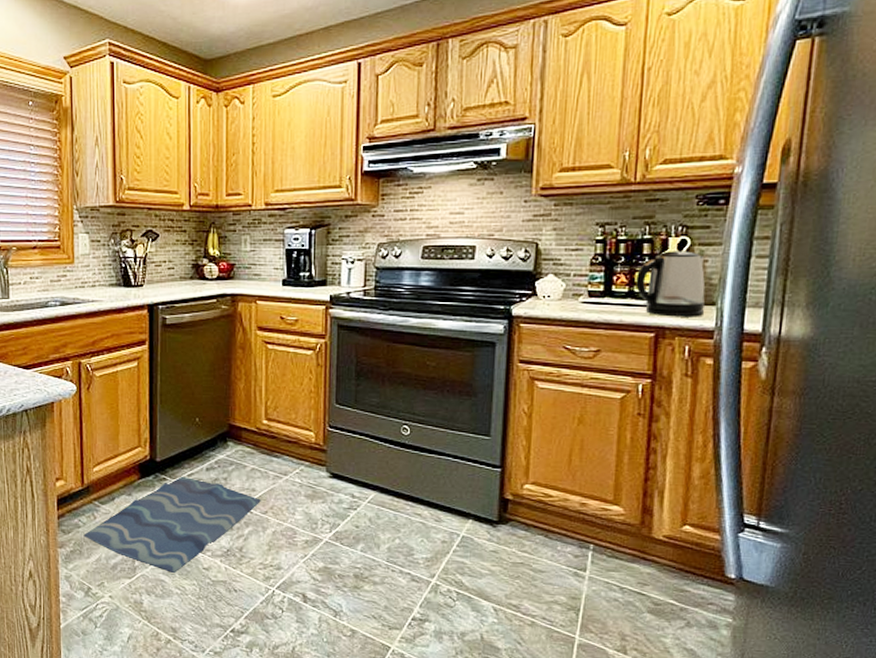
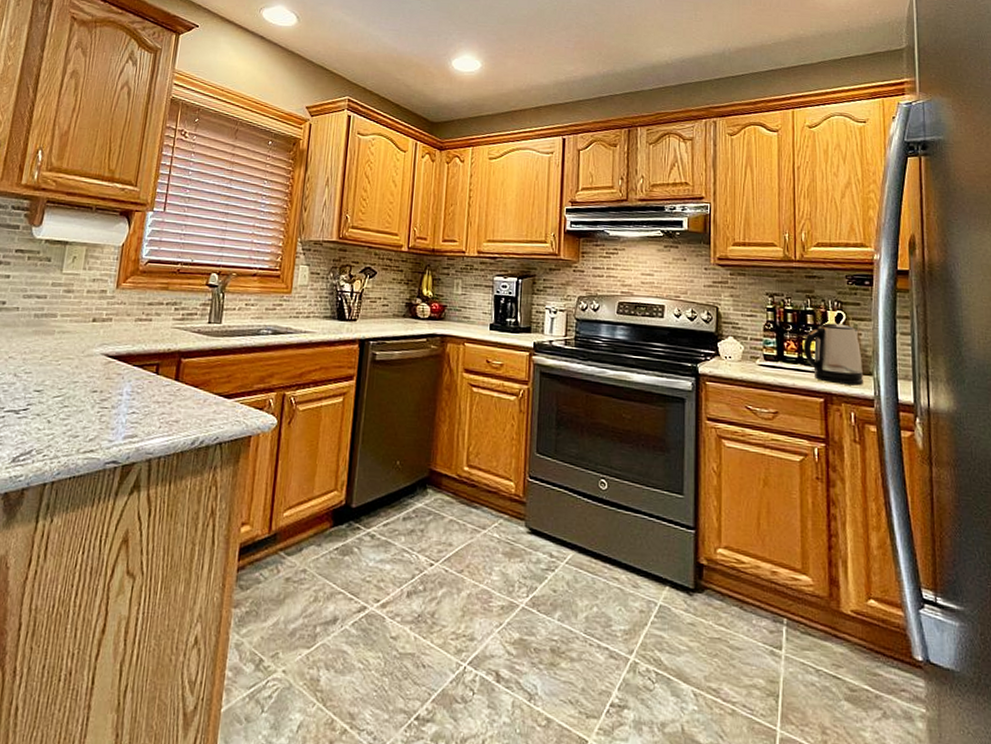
bath mat: present [83,476,261,573] -> none [263,525,457,642]

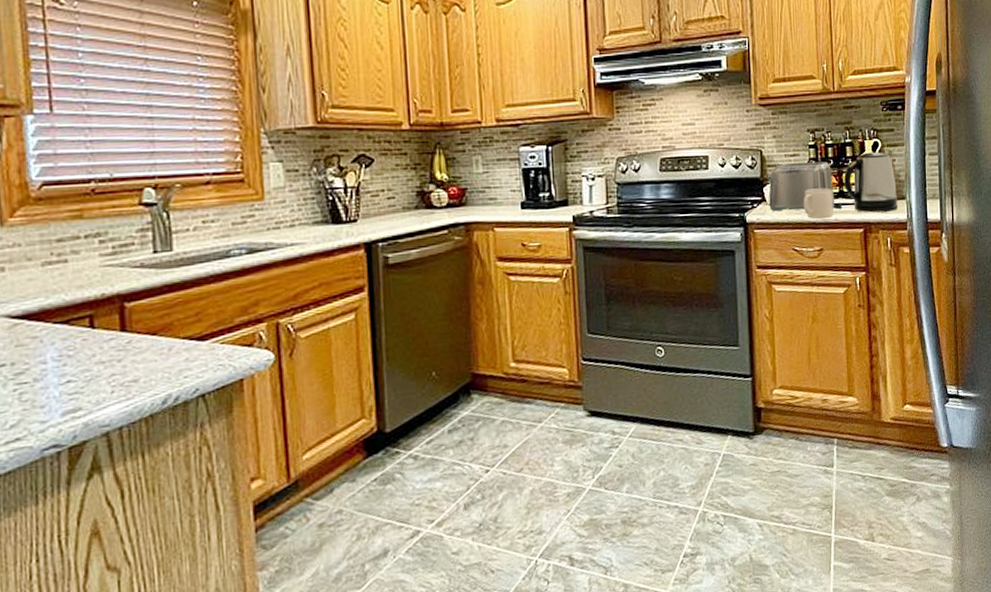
toaster: none [722,322,801,376] -> present [767,161,843,212]
mug: none [759,350,792,383] -> present [803,187,834,220]

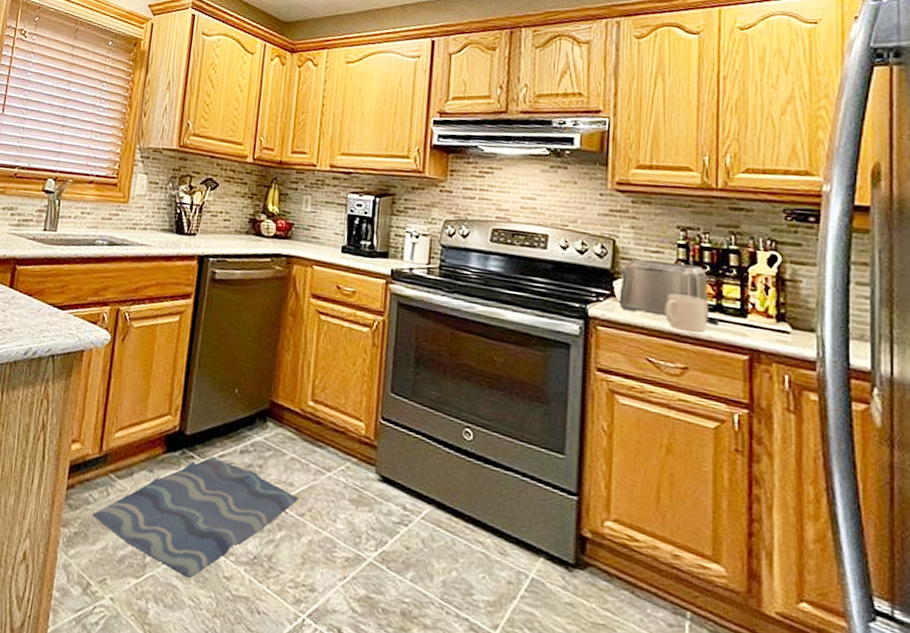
bath mat: none [293,444,515,568] -> present [92,456,298,578]
kettle: present [844,152,899,213] -> none [724,265,804,344]

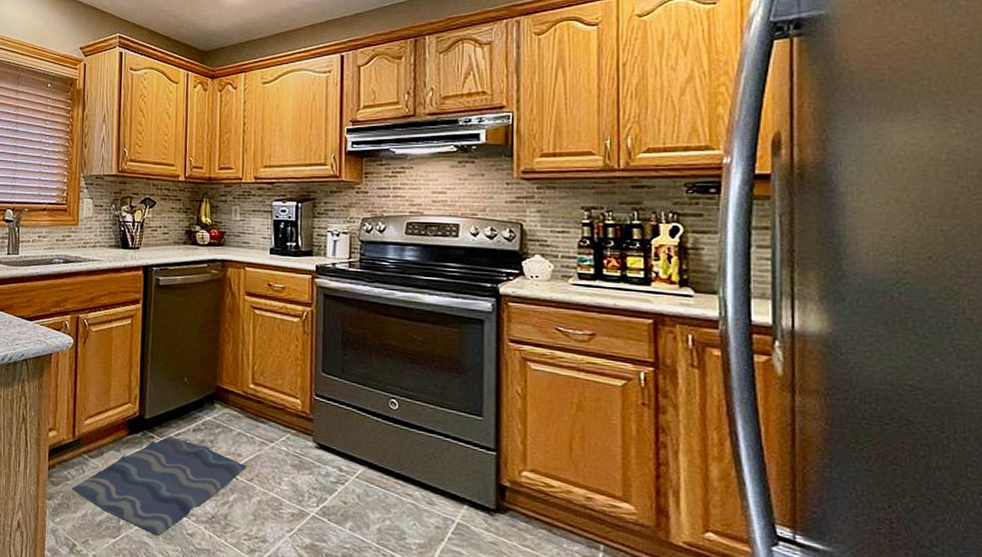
toaster: present [619,259,720,327] -> none [527,239,625,295]
mug: present [665,293,708,334] -> none [572,268,613,303]

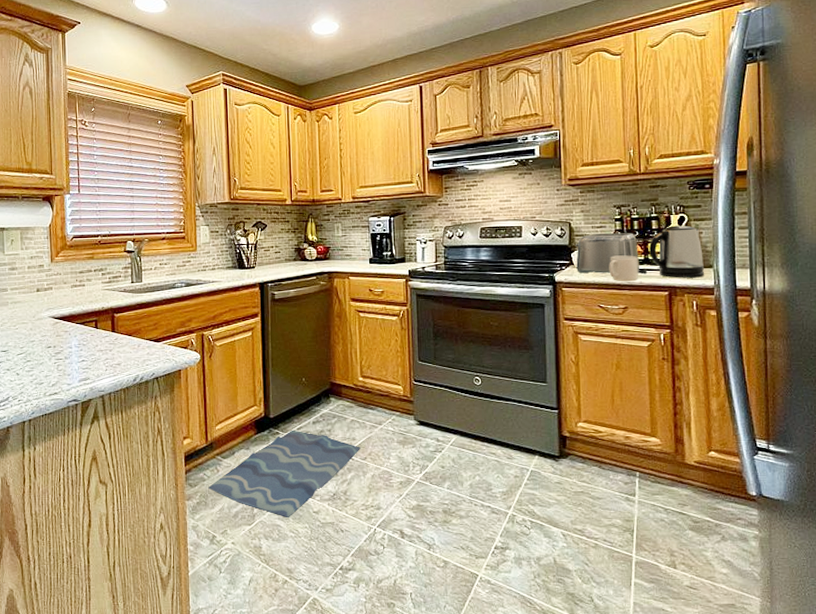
toaster: none [527,239,625,295] -> present [574,233,648,275]
mug: none [572,268,613,303] -> present [609,255,639,282]
kettle: none [628,237,706,306] -> present [649,225,705,278]

